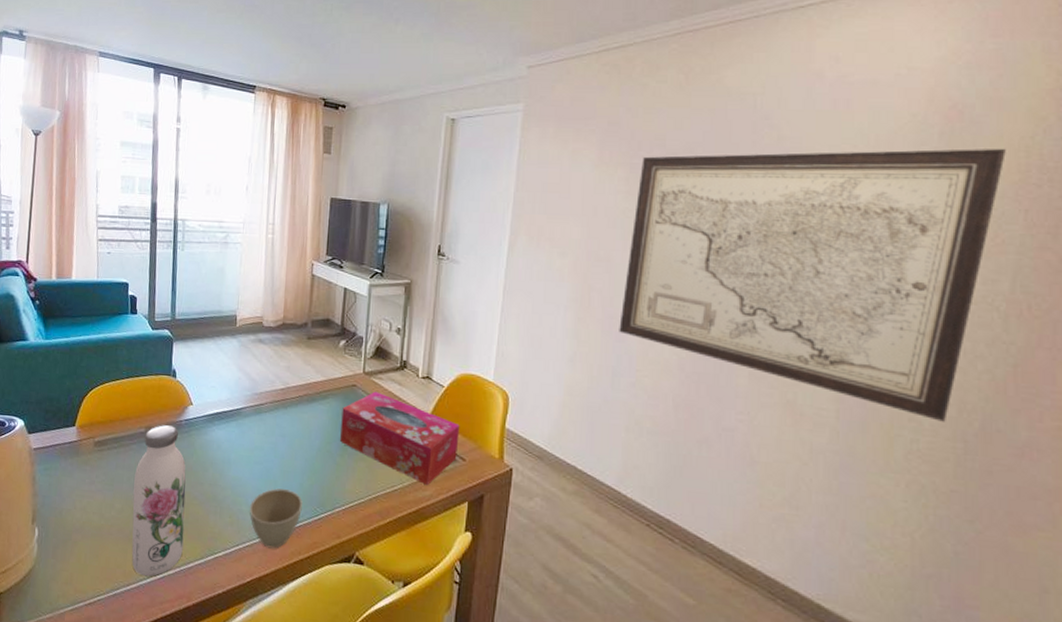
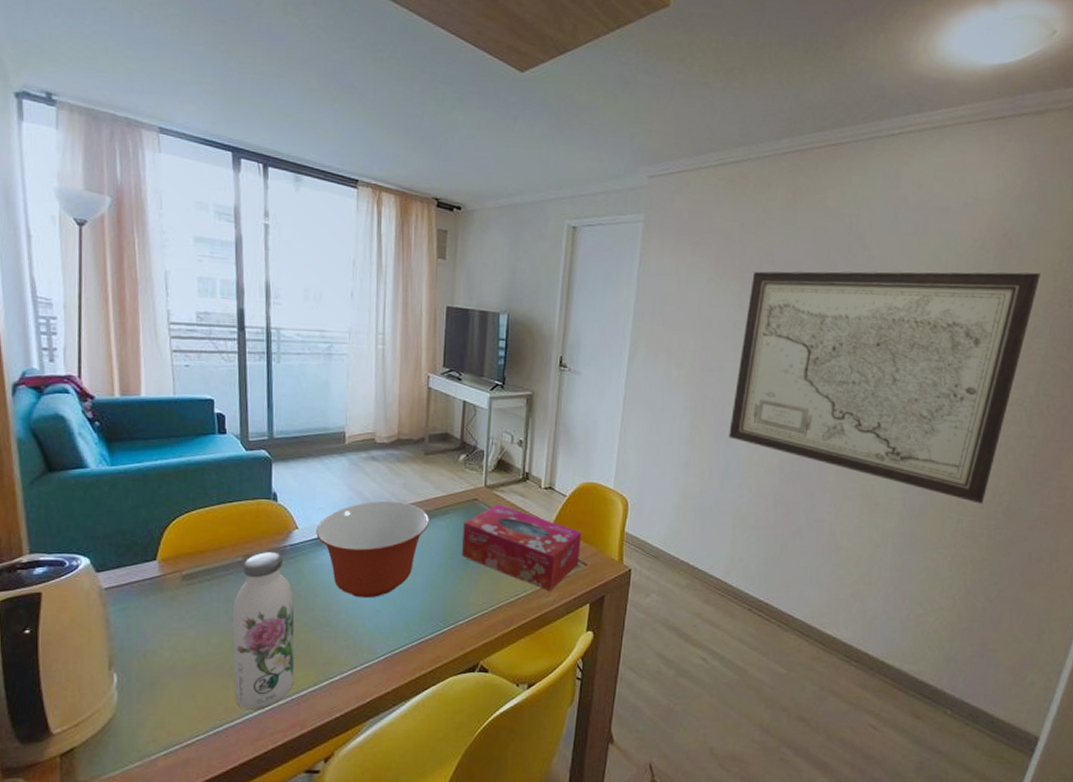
mixing bowl: none [208,382,311,477] -> present [316,500,430,599]
cup: present [250,488,302,549] -> none [367,607,424,667]

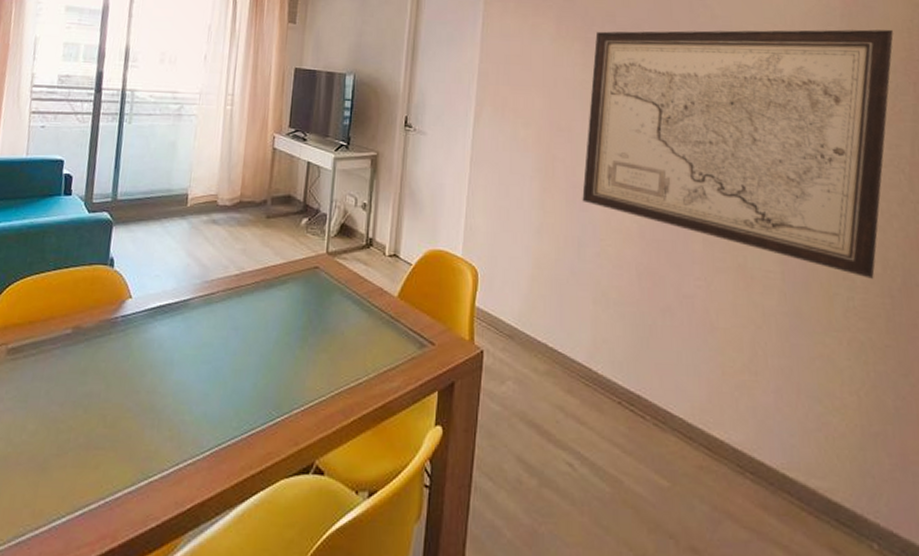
water bottle: present [232,552,295,710] -> none [43,324,120,515]
mixing bowl: present [316,500,430,599] -> none [149,268,269,380]
tissue box: present [462,504,582,592] -> none [300,273,429,376]

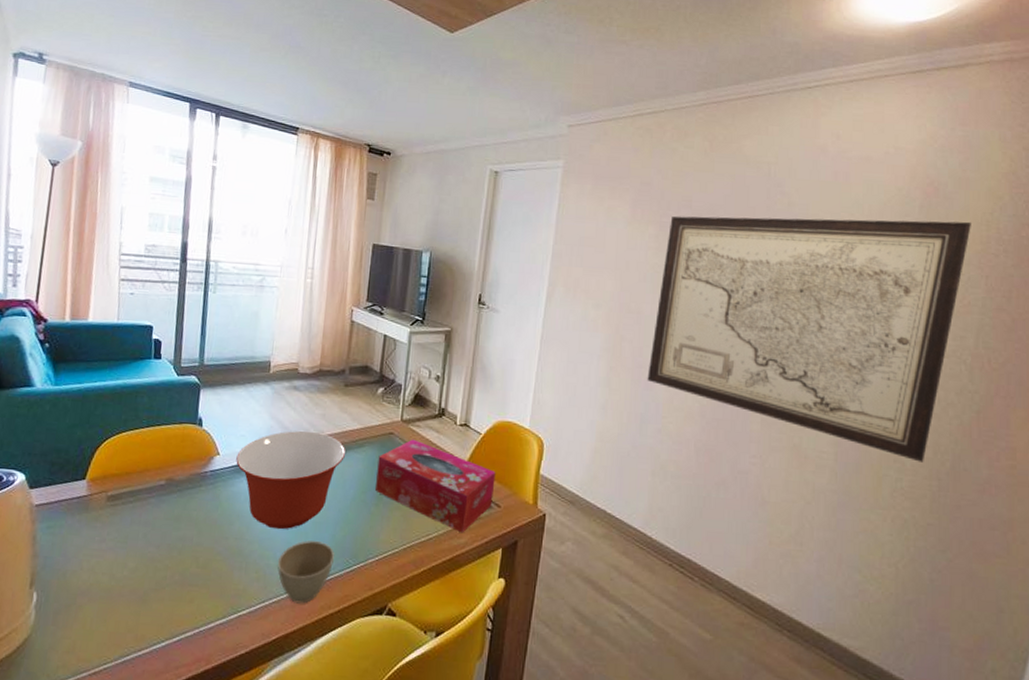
mixing bowl: none [149,268,269,380] -> present [236,430,346,530]
cup: none [193,391,256,465] -> present [278,540,334,604]
tissue box: none [300,273,429,376] -> present [375,439,496,533]

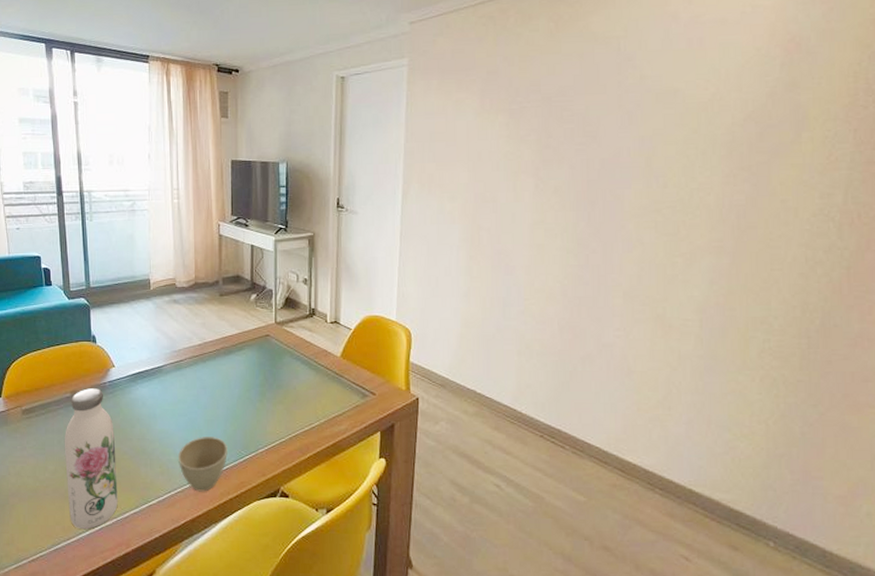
water bottle: none [145,477,210,640] -> present [65,388,118,530]
mixing bowl: present [236,430,346,530] -> none [130,339,228,429]
tissue box: present [375,439,496,533] -> none [258,339,369,421]
wall art: present [647,216,971,462] -> none [507,75,837,322]

